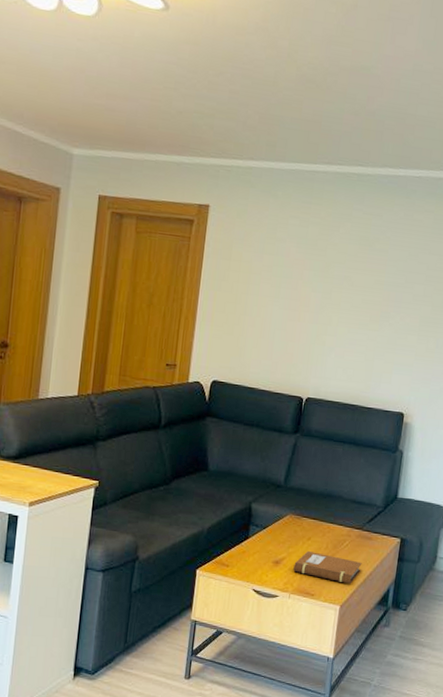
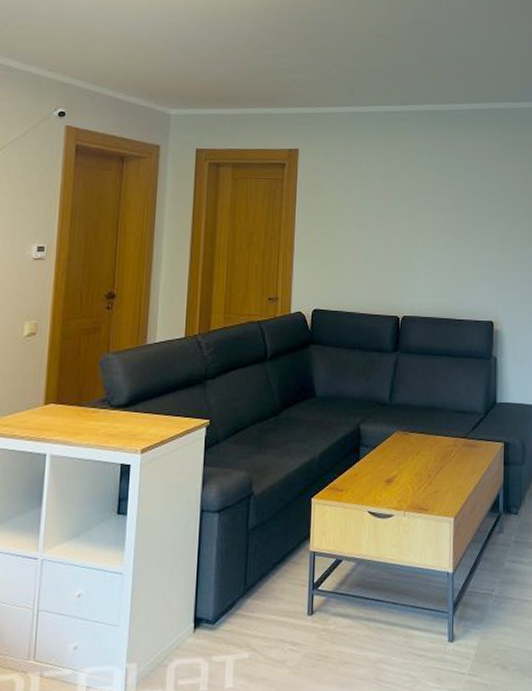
notebook: present [293,550,362,584] -> none [406,465,470,494]

